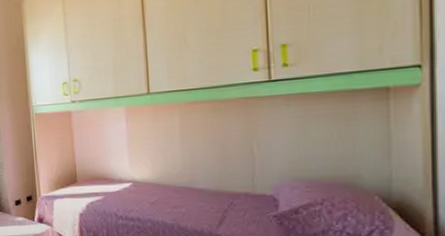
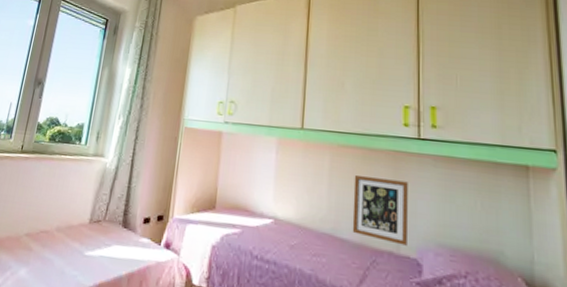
picture frame: none [205,126,263,186] -> present [352,174,408,246]

